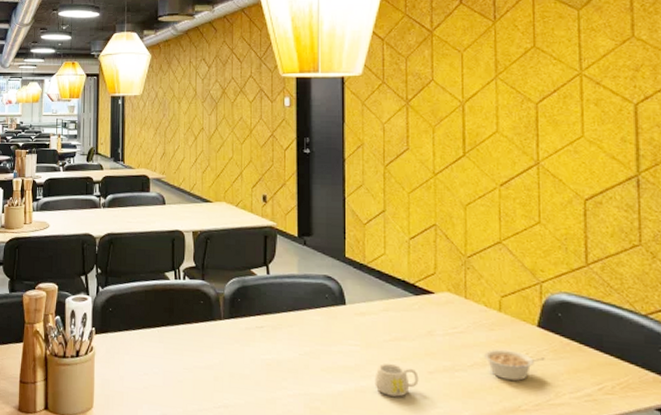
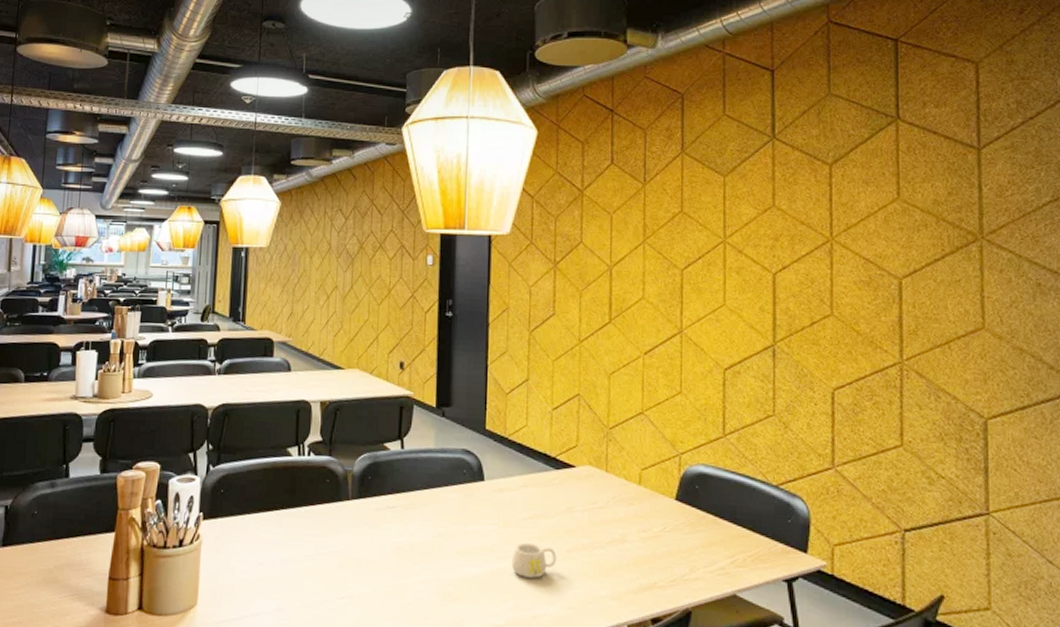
legume: present [484,349,545,381] -> none [623,524,682,557]

